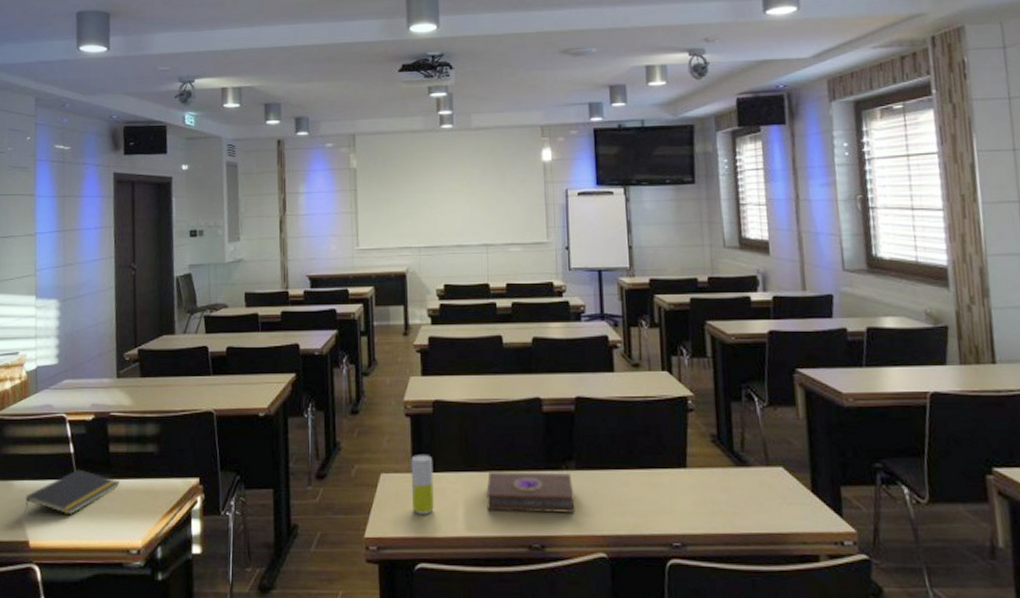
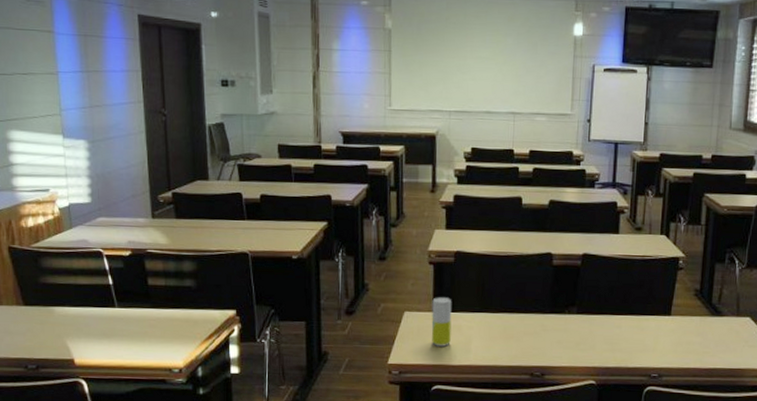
notepad: present [24,469,120,516] -> none [67,298,160,339]
book: present [486,472,575,513] -> none [497,314,574,349]

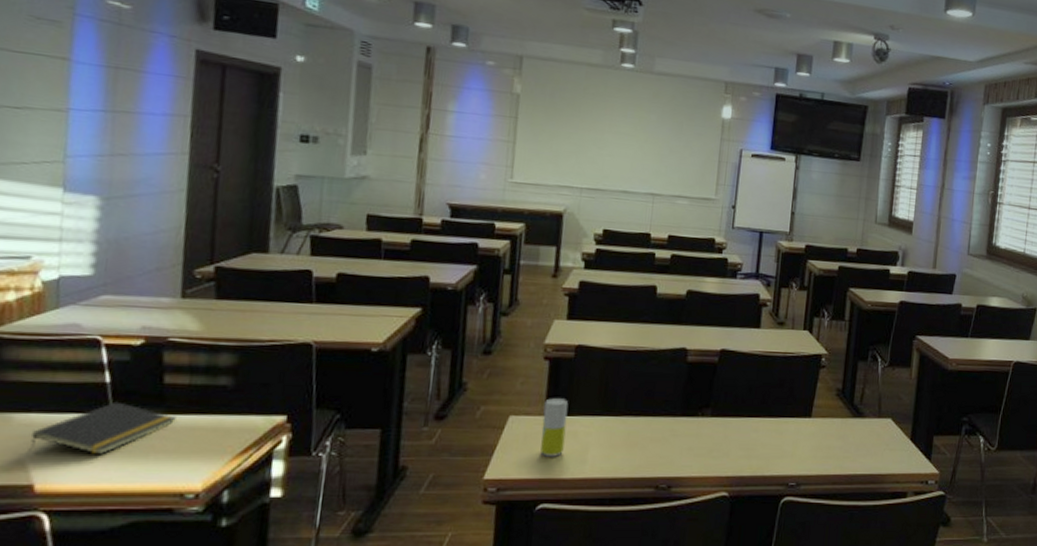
notepad: none [67,298,160,339] -> present [28,401,177,455]

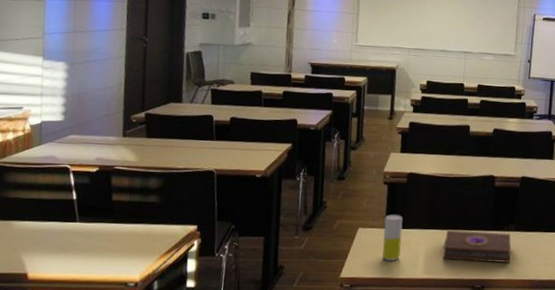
notepad: present [28,401,177,455] -> none [23,213,121,253]
book: none [618,417,706,456] -> present [442,230,512,263]

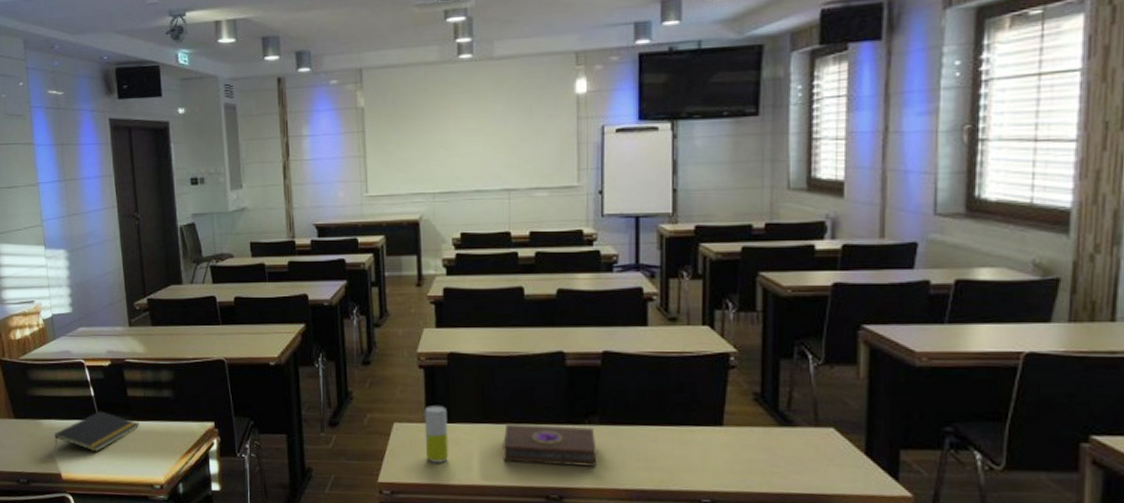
notepad: none [23,213,121,253] -> present [54,410,140,453]

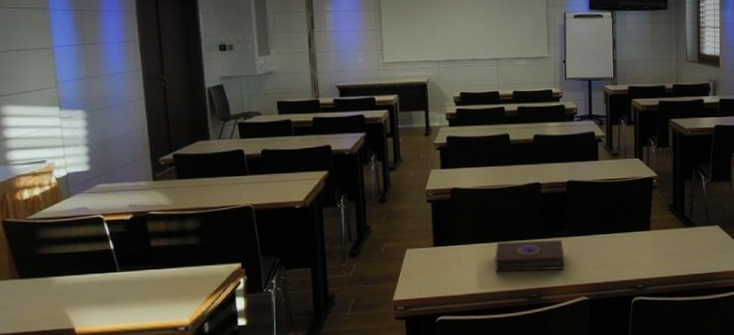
notepad: present [54,410,140,453] -> none [66,262,163,305]
beverage can: present [424,405,448,463] -> none [432,231,452,279]

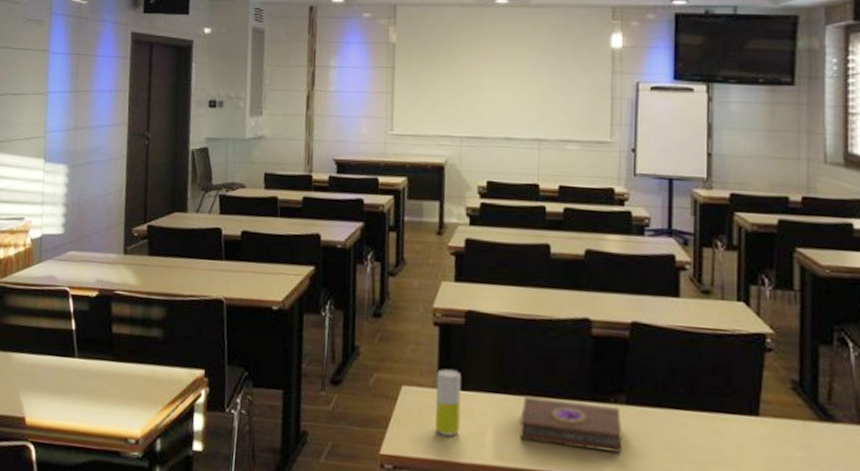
beverage can: none [432,231,452,279] -> present [435,368,462,437]

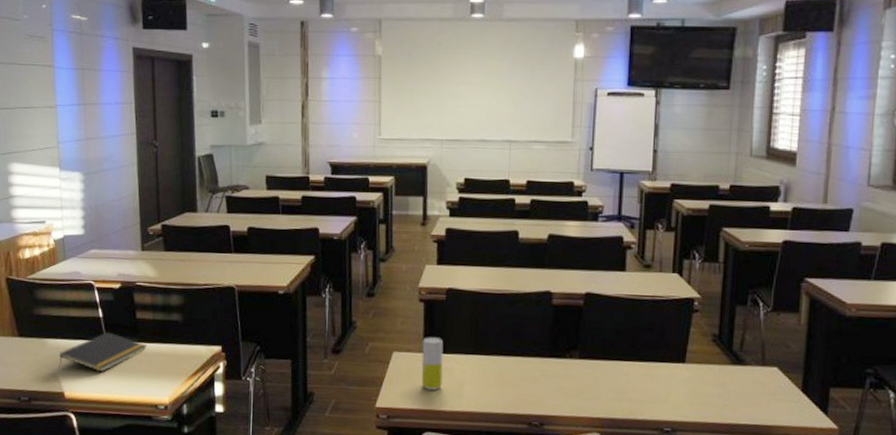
notepad: none [22,347,121,396] -> present [58,331,147,373]
book: present [519,397,623,453] -> none [491,356,576,397]

